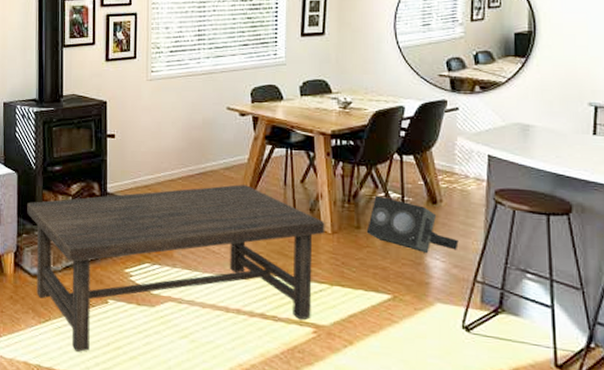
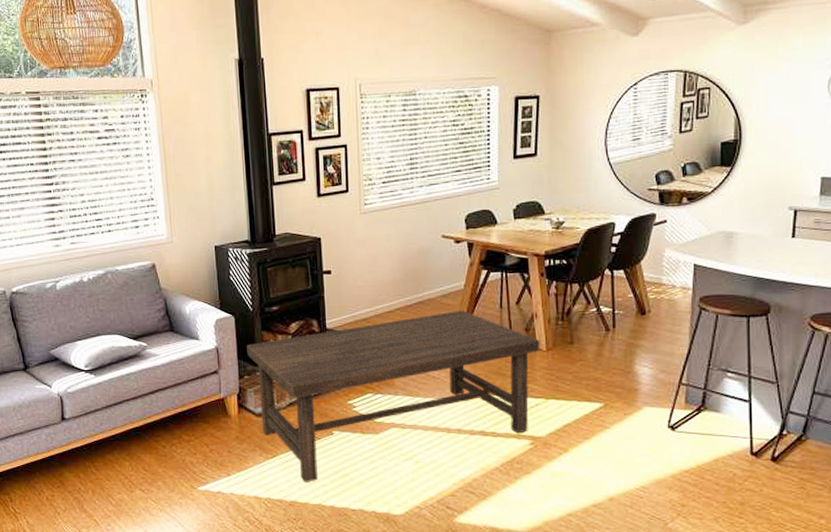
speaker: present [366,195,459,253] -> none [579,311,665,361]

